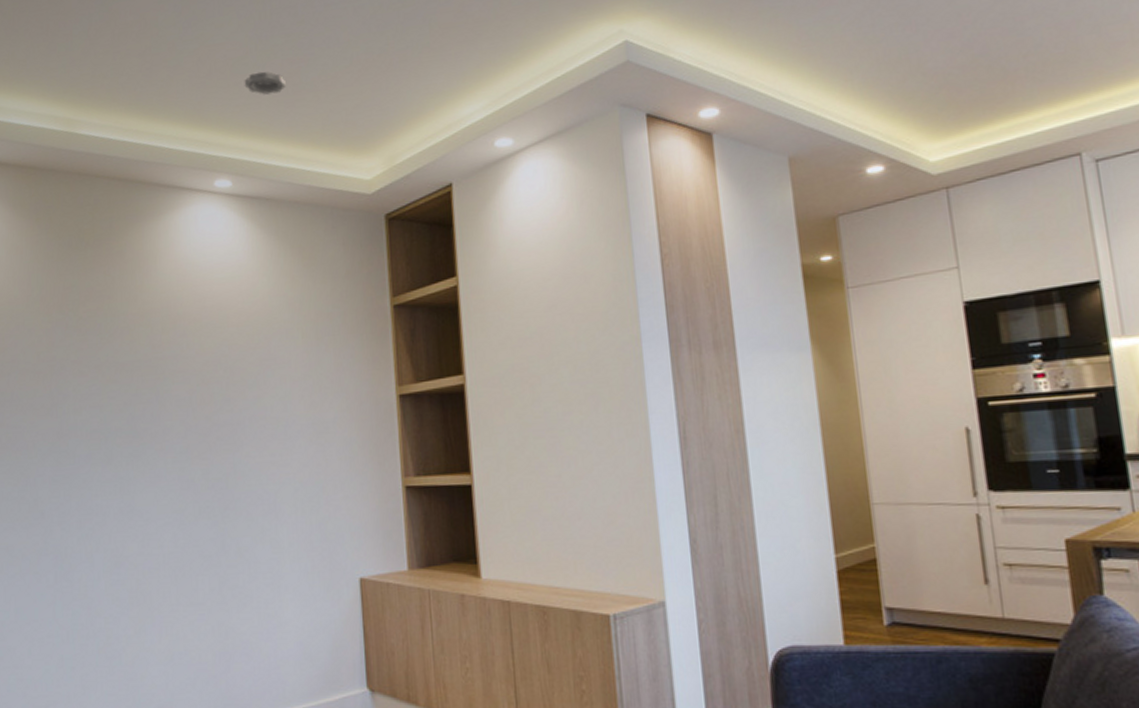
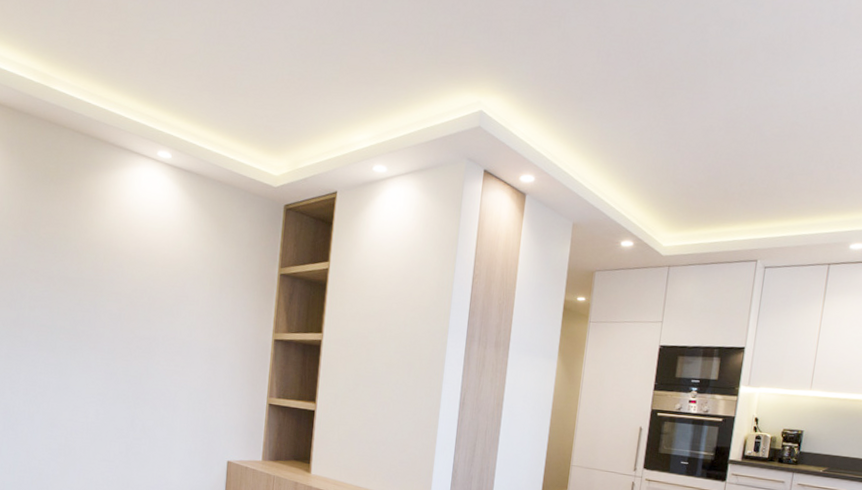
smoke detector: present [244,71,287,95] -> none [191,70,225,91]

